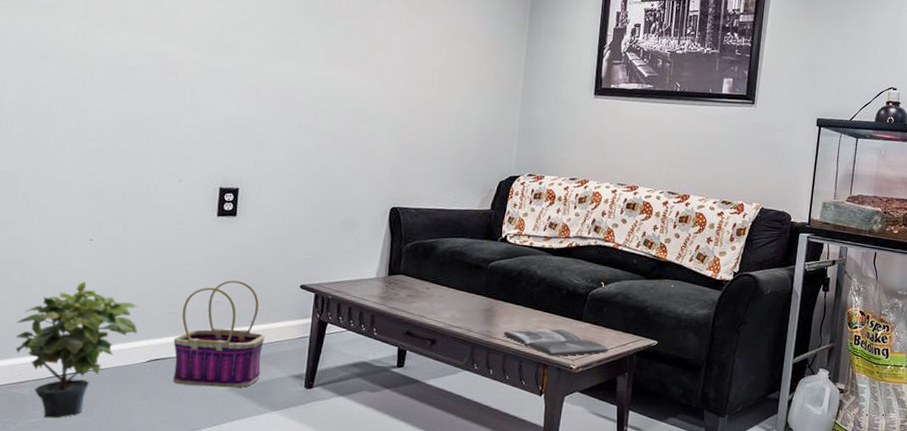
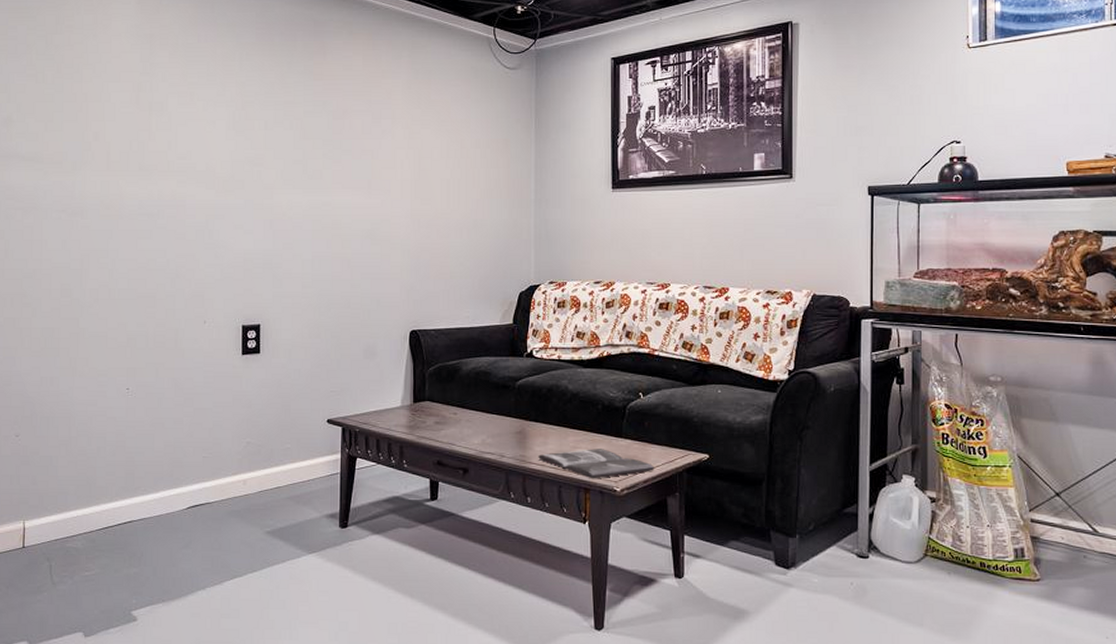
potted plant: present [15,281,138,419] -> none [66,431,176,571]
basket: present [173,280,265,388] -> none [209,420,296,531]

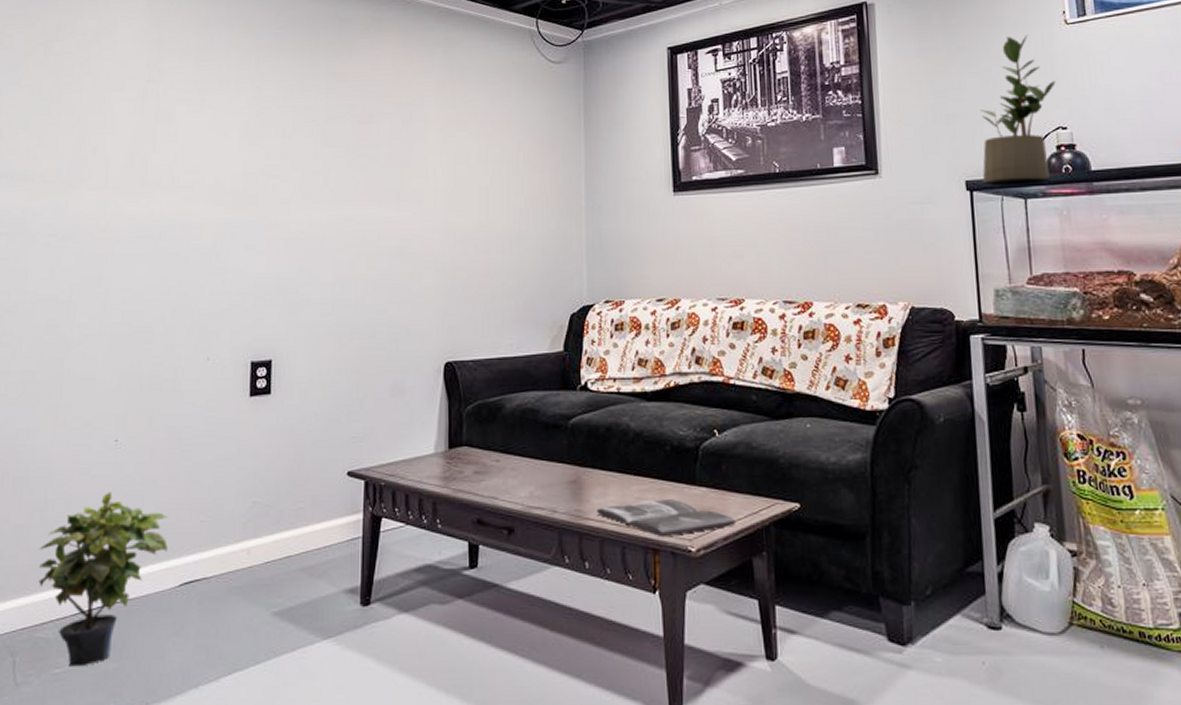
potted plant: none [66,431,176,571] -> present [38,491,168,667]
potted plant: none [883,56,954,192] -> present [981,34,1056,187]

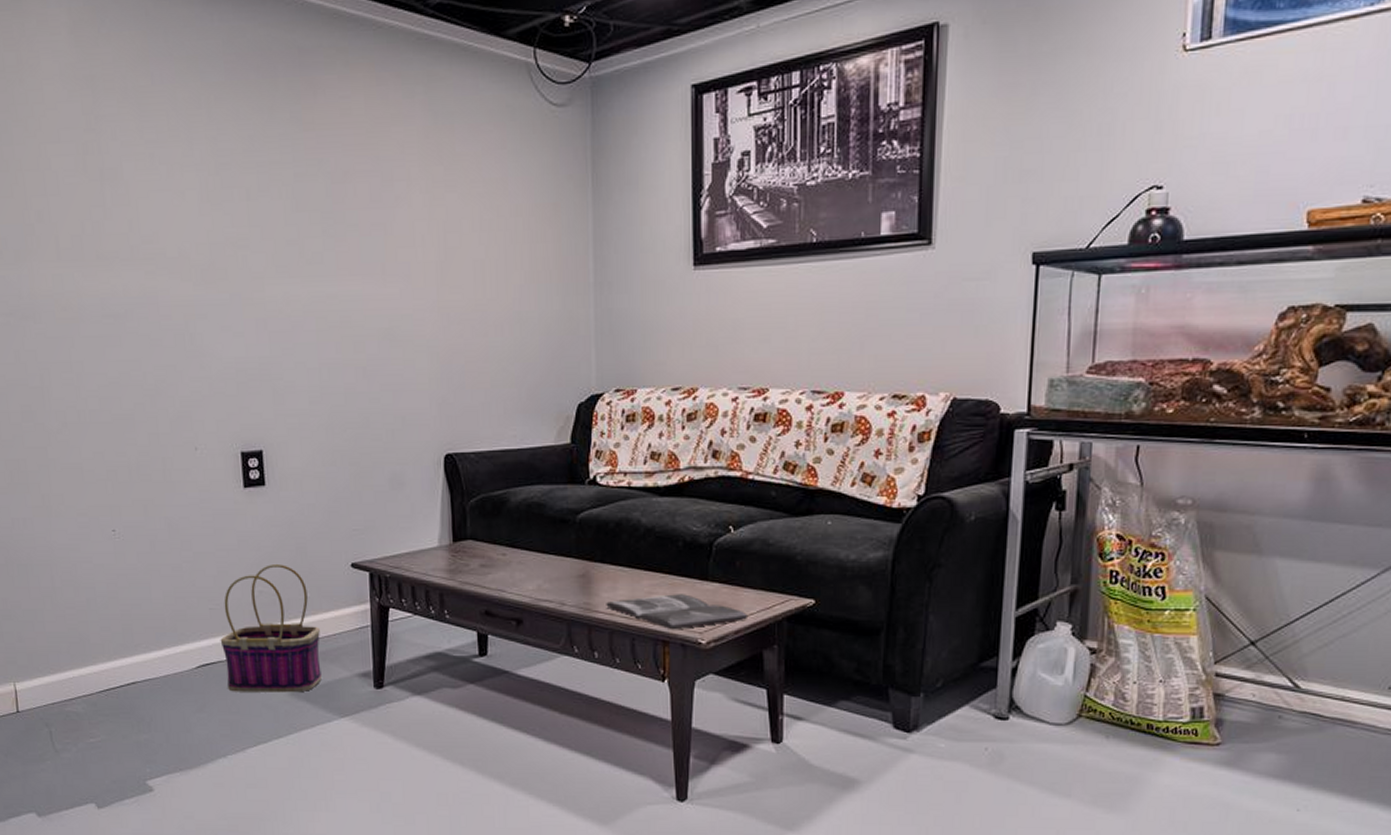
potted plant: present [38,491,168,667] -> none [55,579,181,737]
basket: none [207,474,310,612] -> present [220,565,322,693]
potted plant: present [981,34,1056,187] -> none [1052,65,1159,260]

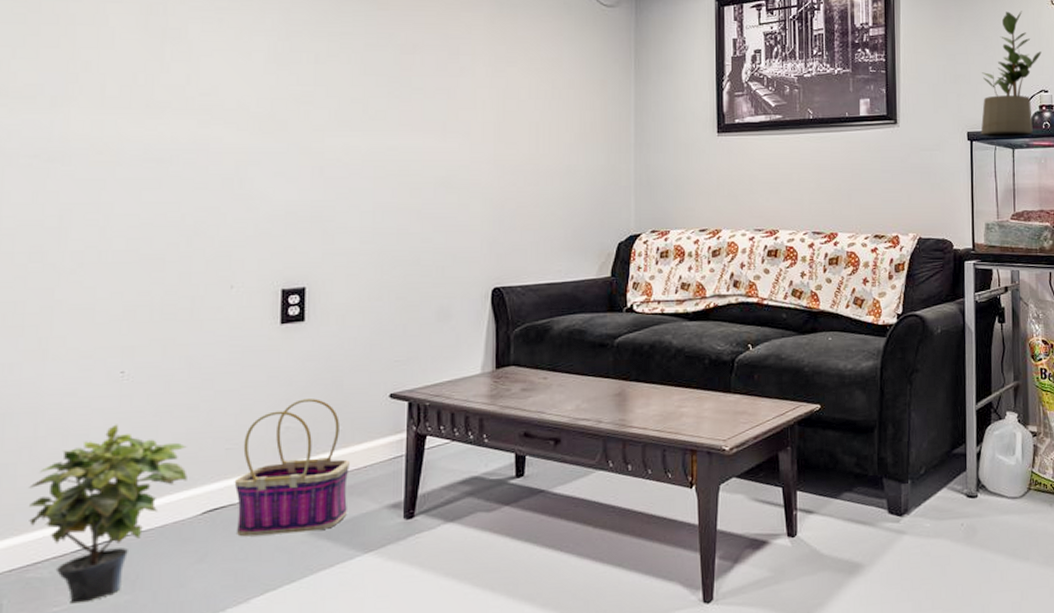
potted plant: none [55,579,181,737] -> present [29,424,187,604]
magazine: present [606,593,749,630] -> none [640,405,766,440]
potted plant: none [1052,65,1159,260] -> present [980,11,1042,138]

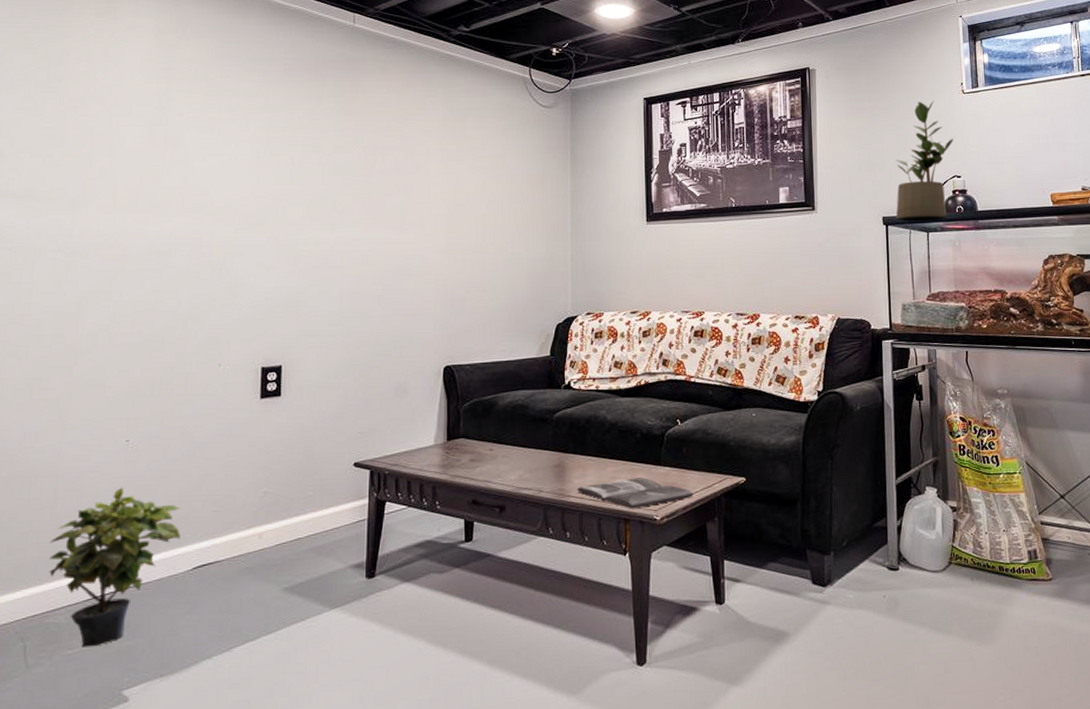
basket: present [234,399,350,537] -> none [220,466,319,591]
magazine: none [640,405,766,440] -> present [577,476,694,509]

